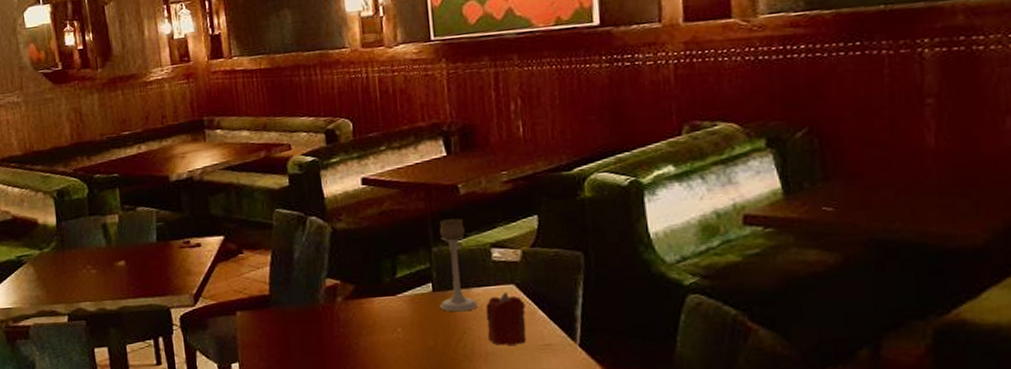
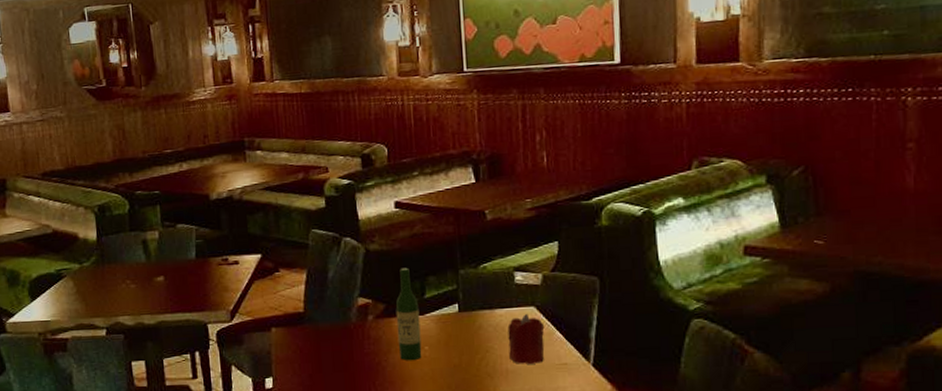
wine bottle: none [365,246,395,344] -> present [395,267,422,361]
candle holder: present [439,218,478,312] -> none [465,242,500,332]

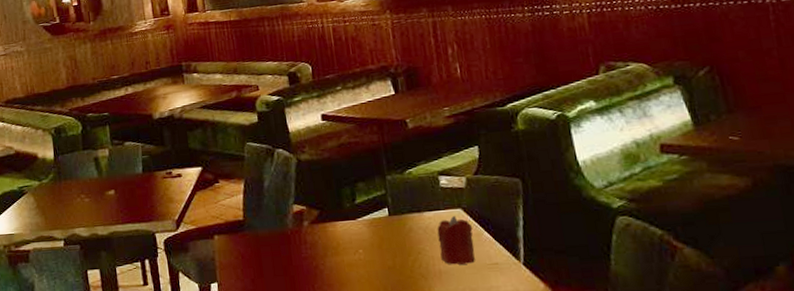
wine bottle: present [395,267,422,361] -> none [329,175,357,264]

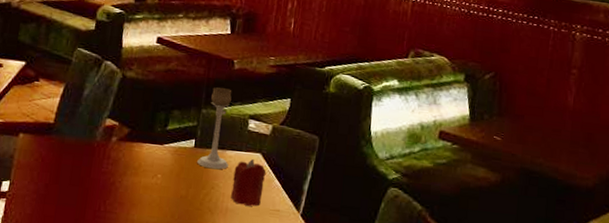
candle holder: none [391,149,430,235] -> present [197,86,232,170]

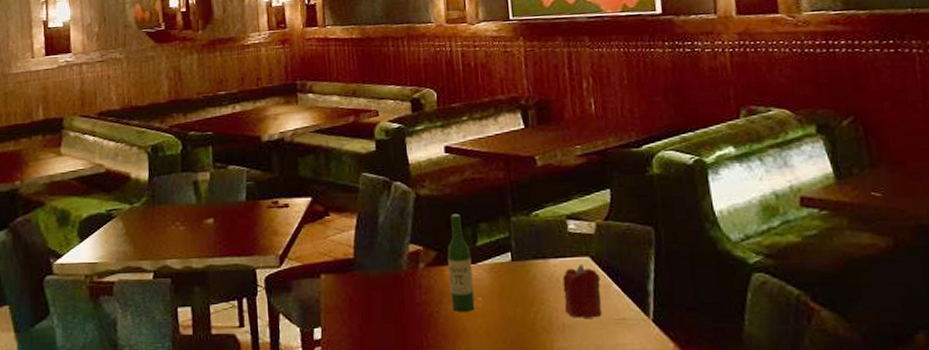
wine bottle: none [134,98,160,186] -> present [447,213,475,313]
candle holder: present [197,86,232,170] -> none [518,189,555,283]

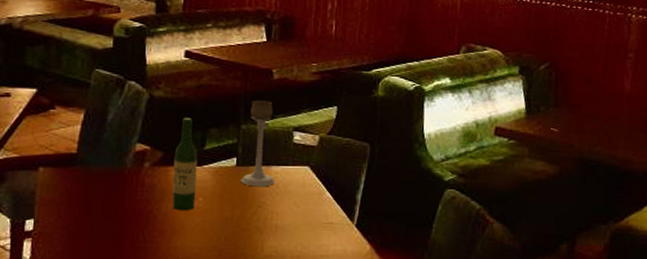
candle holder: none [518,189,555,283] -> present [241,99,275,187]
candle: present [562,263,602,318] -> none [280,172,316,221]

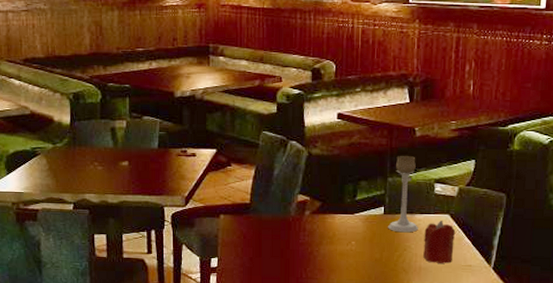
wine bottle: present [172,117,198,211] -> none [329,172,350,253]
candle: none [280,172,316,221] -> present [423,219,456,264]

